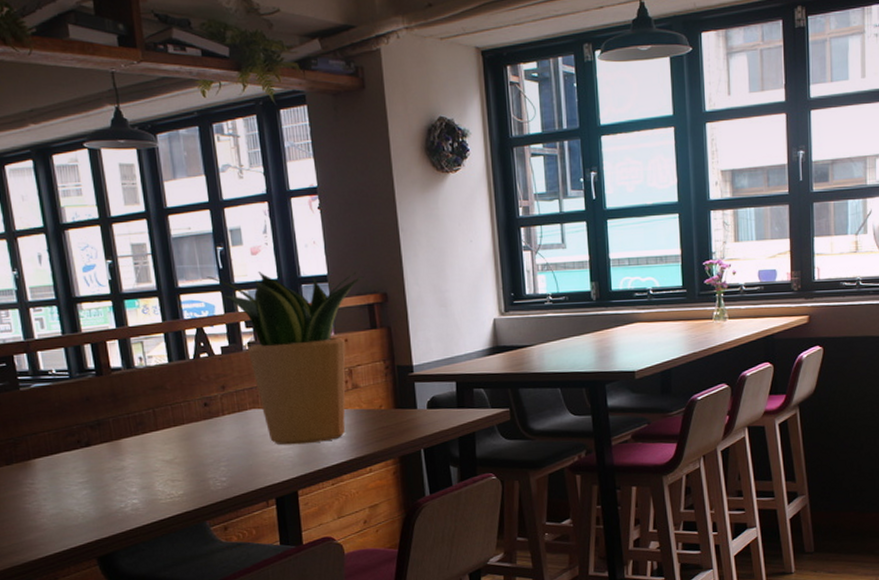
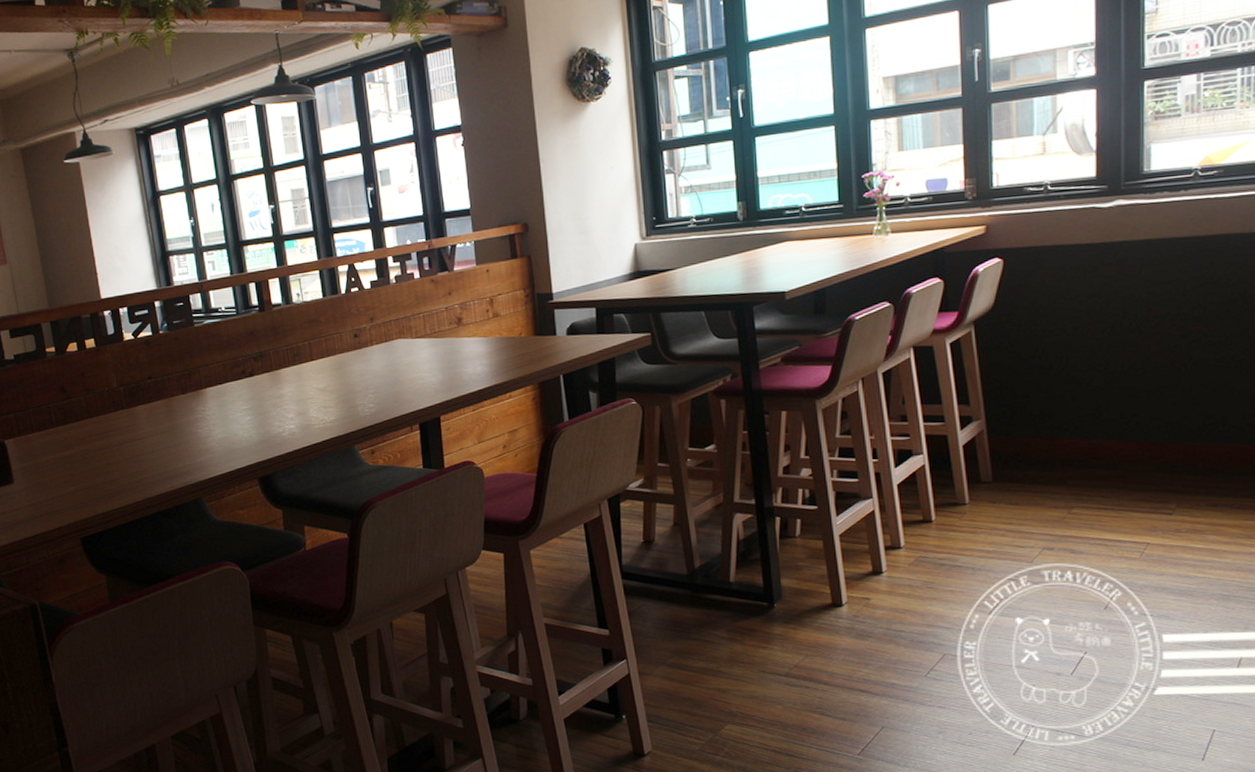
potted plant: present [207,271,364,445] -> none [358,204,505,373]

